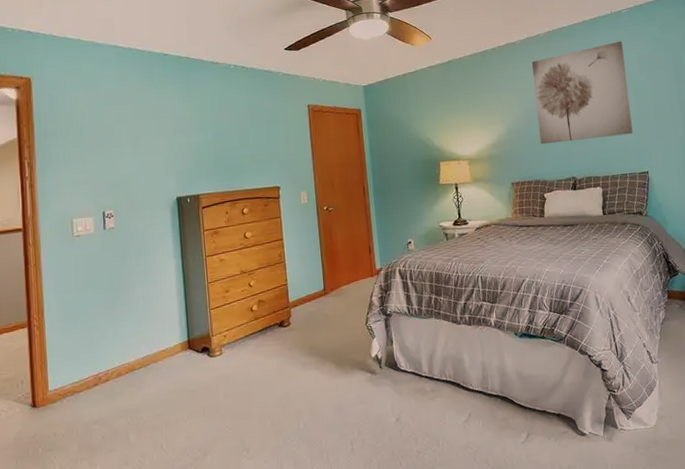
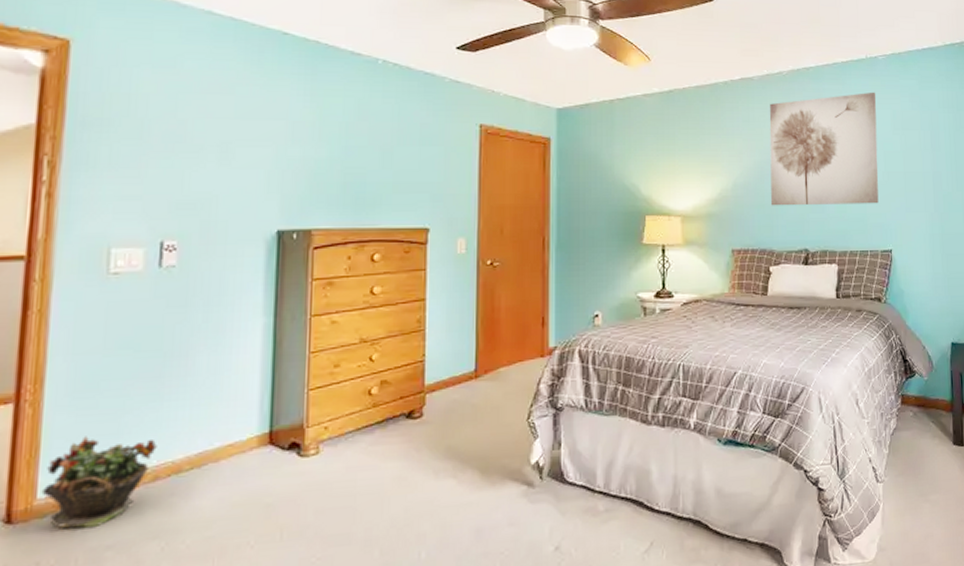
potted plant: none [51,347,118,410] -> present [41,436,157,529]

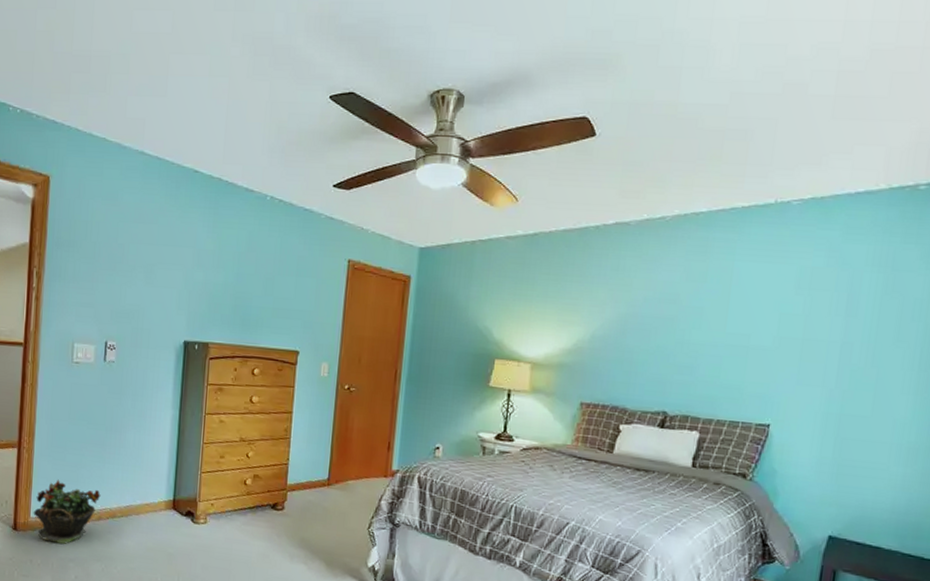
wall art: present [769,92,879,206] -> none [630,243,782,372]

